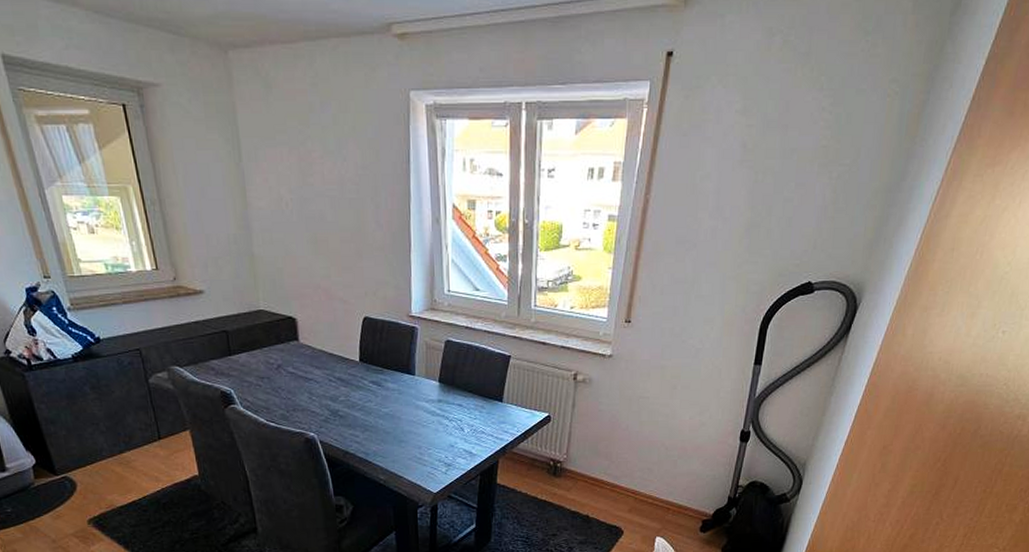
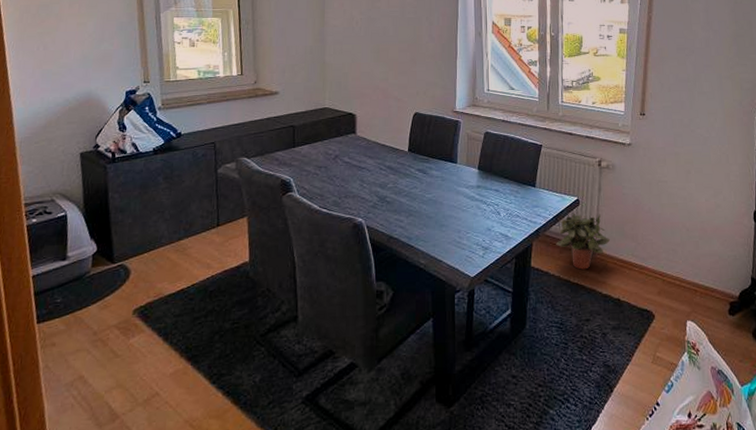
potted plant: none [524,429,582,487] -> present [556,212,610,270]

